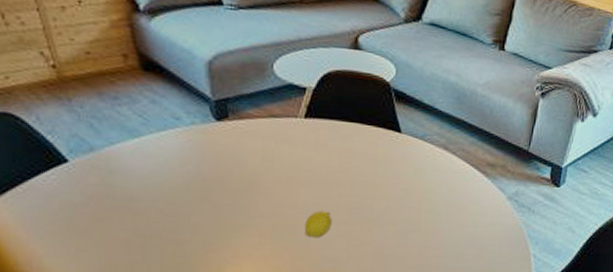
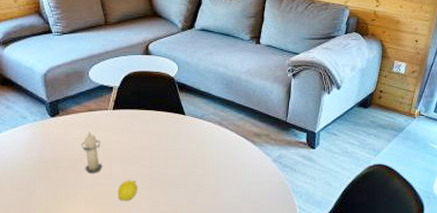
candle: none [258,144,286,200] -> present [81,132,103,173]

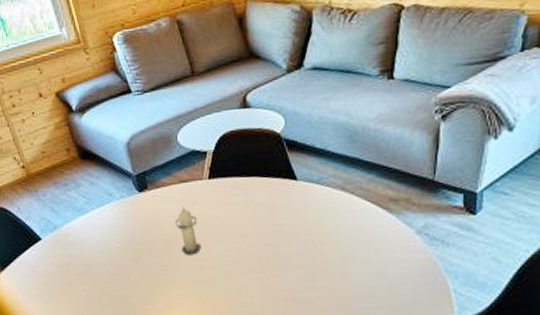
fruit: present [117,180,138,201] -> none [220,261,245,286]

